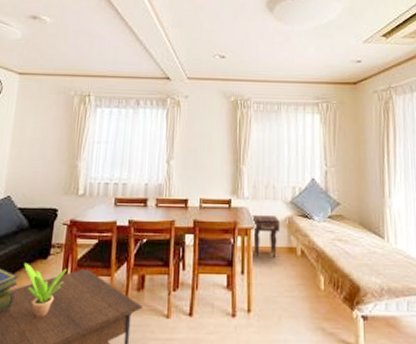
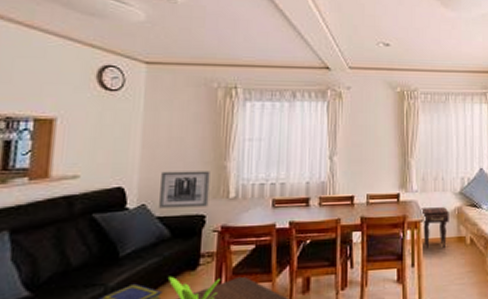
wall art: none [21,168,64,202] -> present [159,171,210,209]

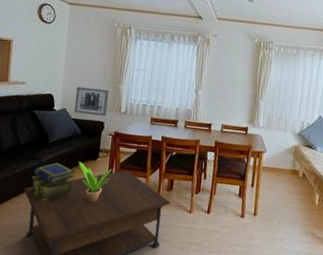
nightstand: present [420,207,449,249] -> none [263,142,288,177]

